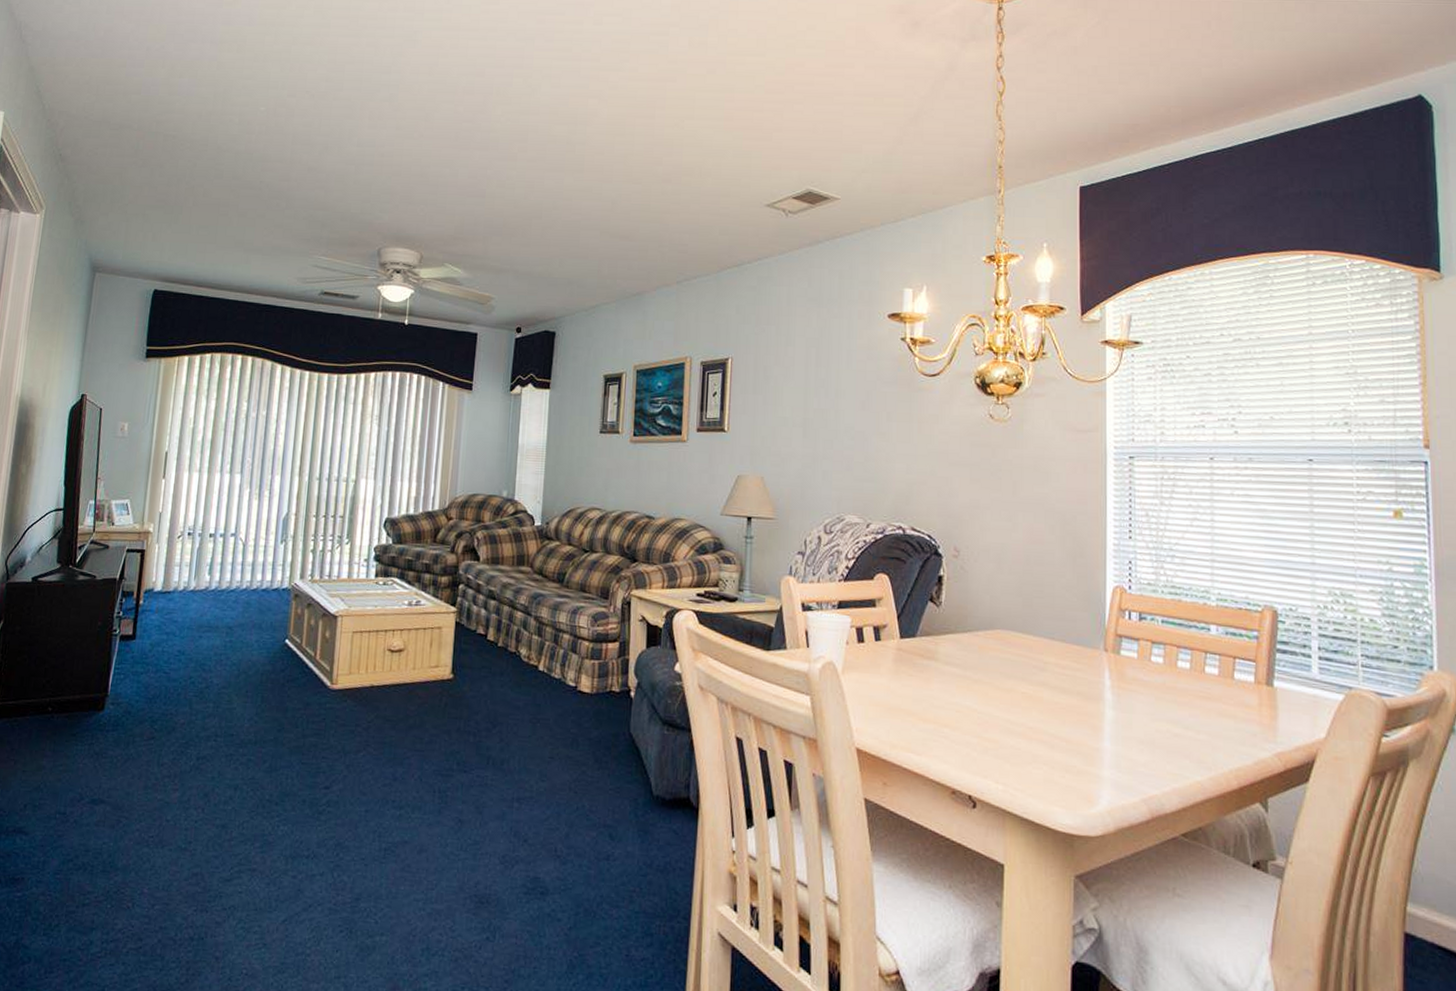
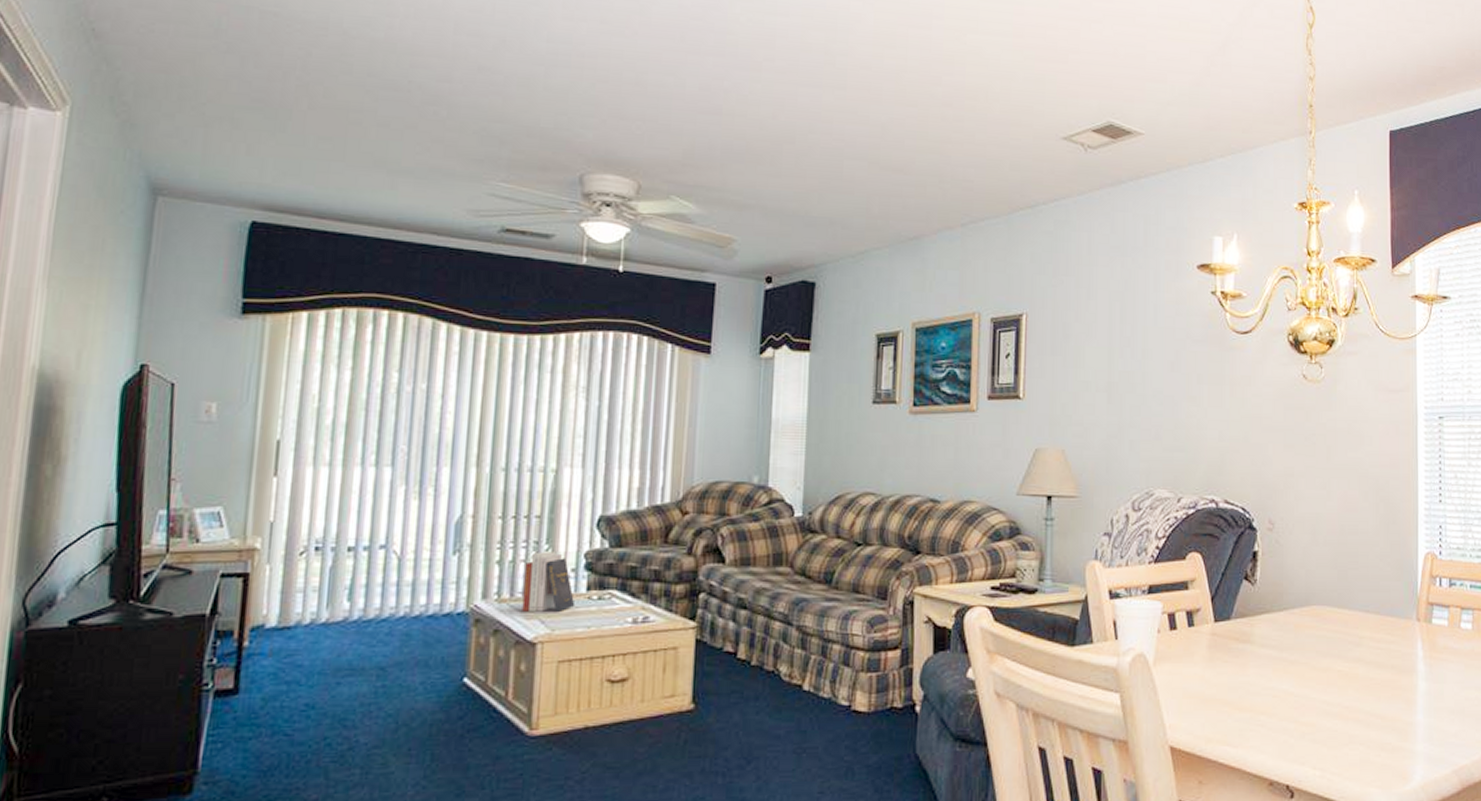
books: none [328,544,367,593] -> present [522,551,576,612]

